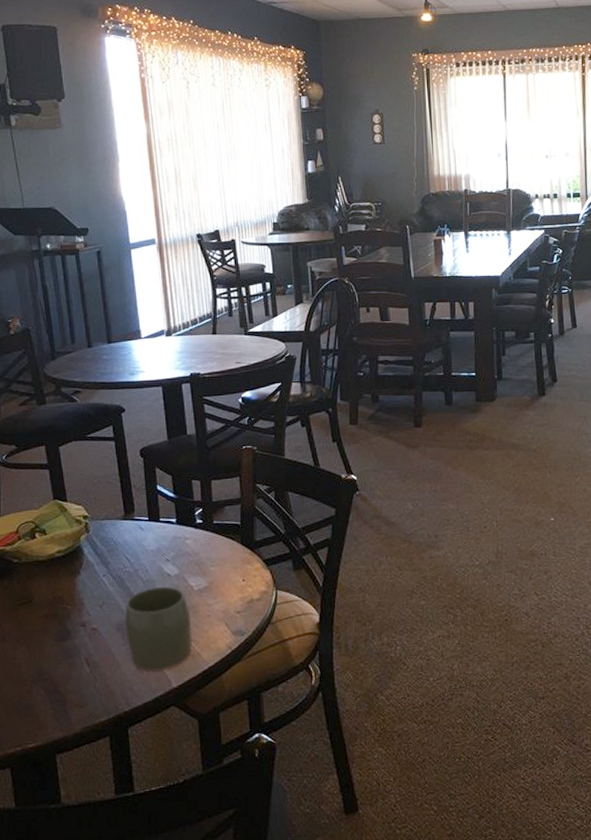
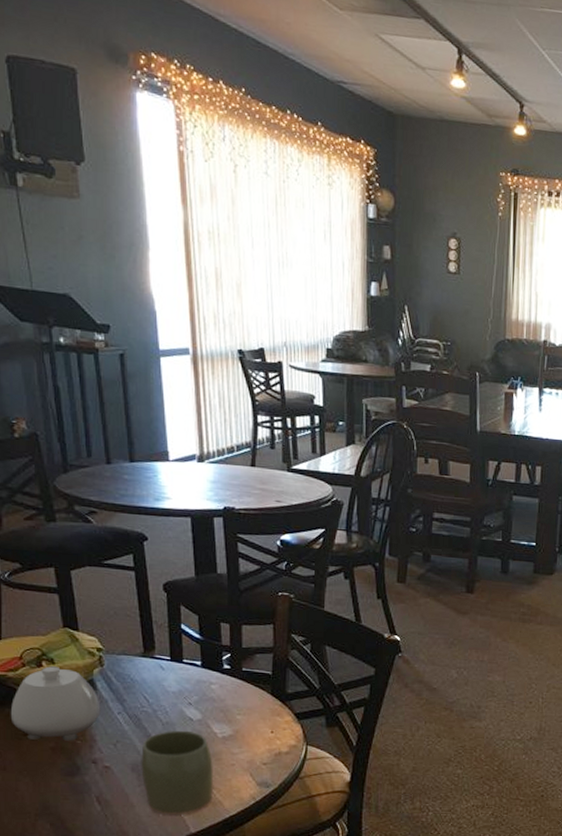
sugar bowl: none [8,537,89,609] -> present [10,666,102,741]

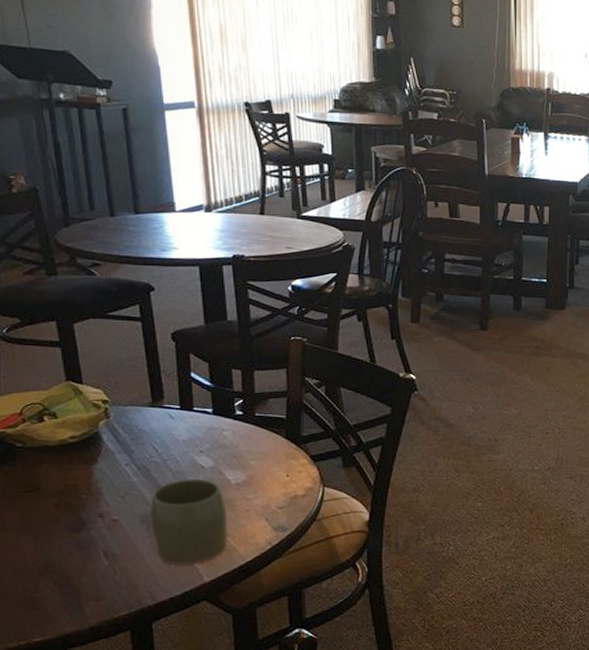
sugar bowl: present [10,666,102,741] -> none [9,421,109,497]

